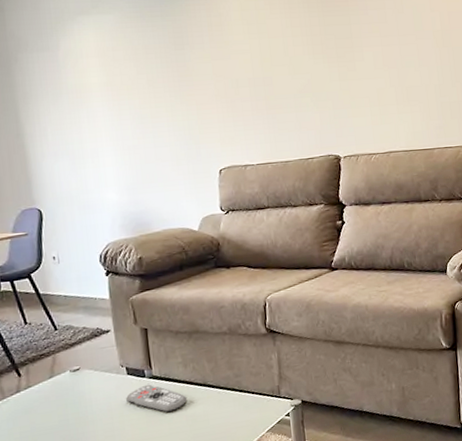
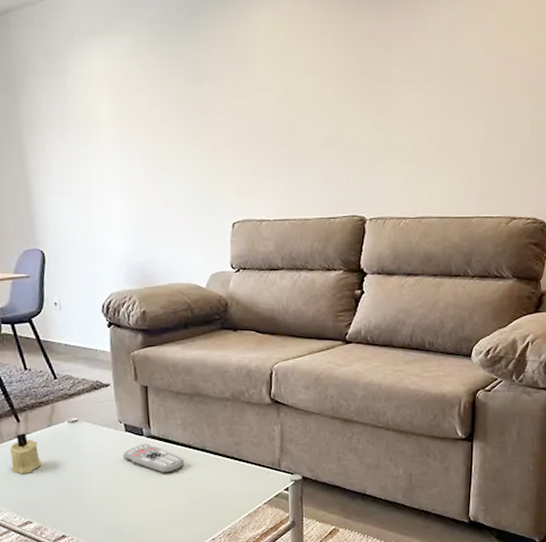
candle: none [12,387,45,430] -> present [10,433,42,475]

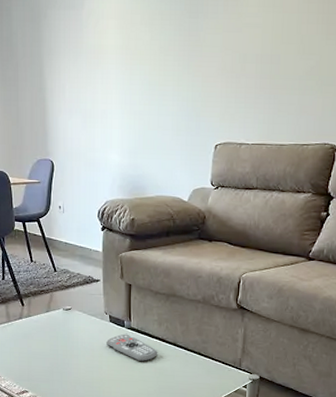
candle: present [10,433,42,475] -> none [14,315,39,351]

